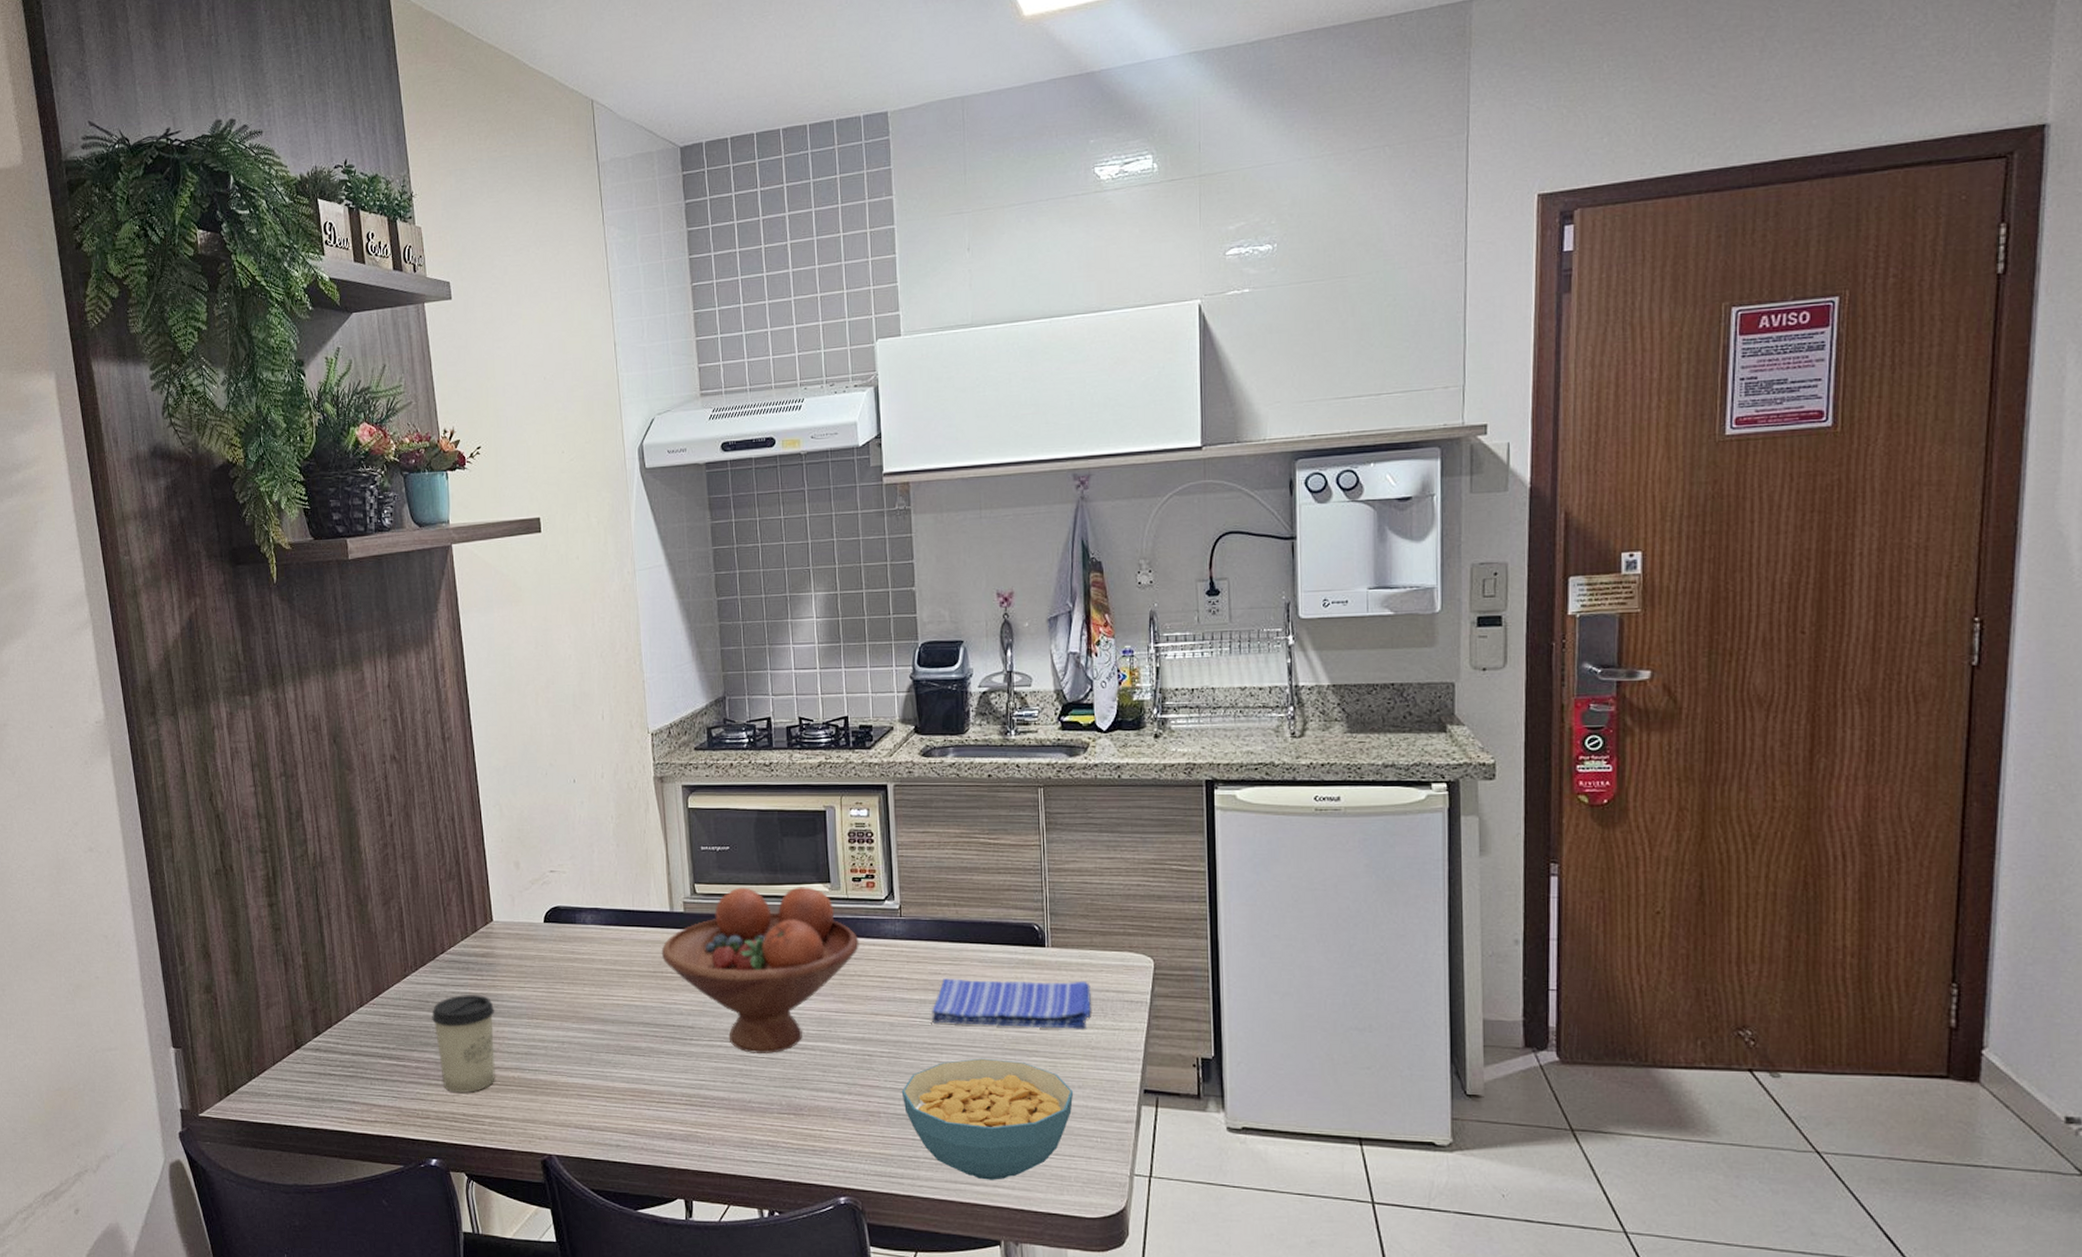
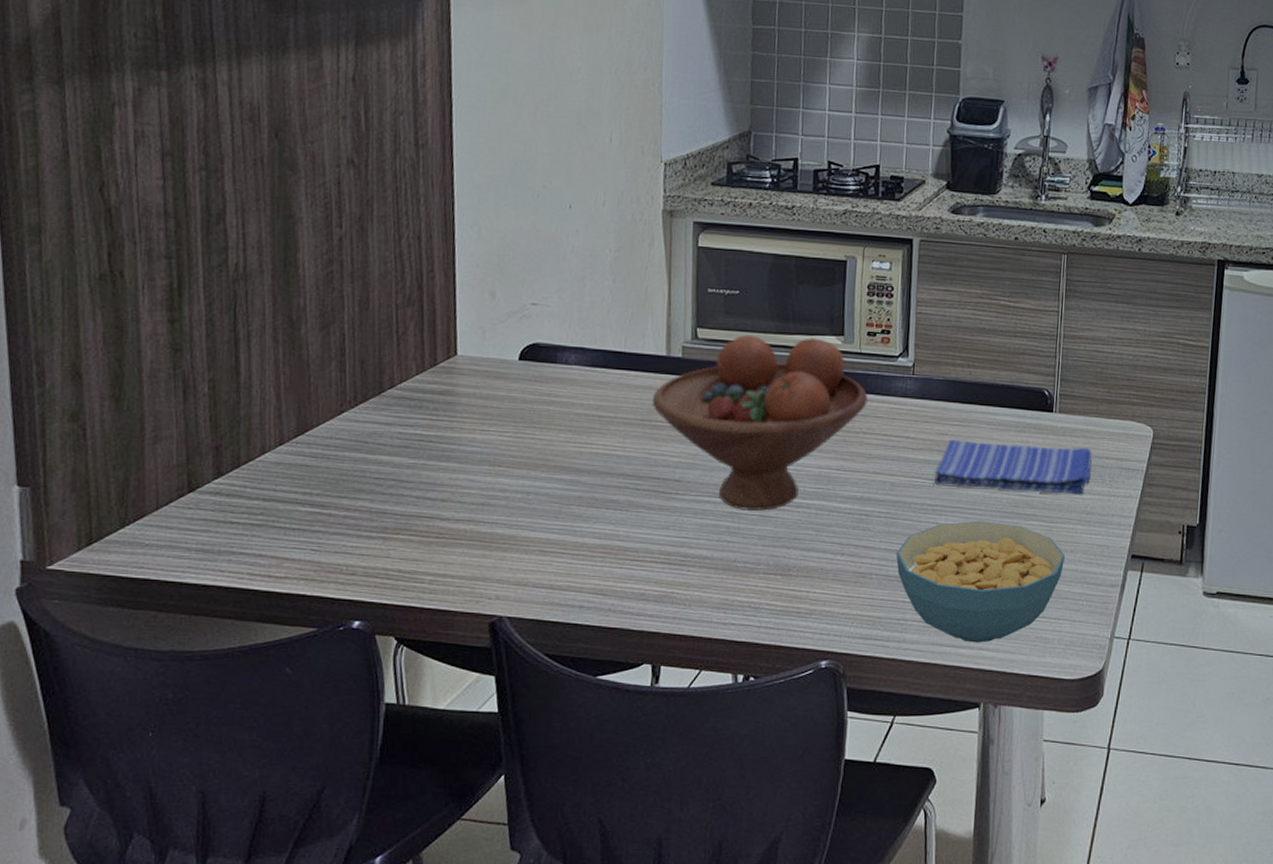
cup: present [432,995,495,1093] -> none [370,436,450,546]

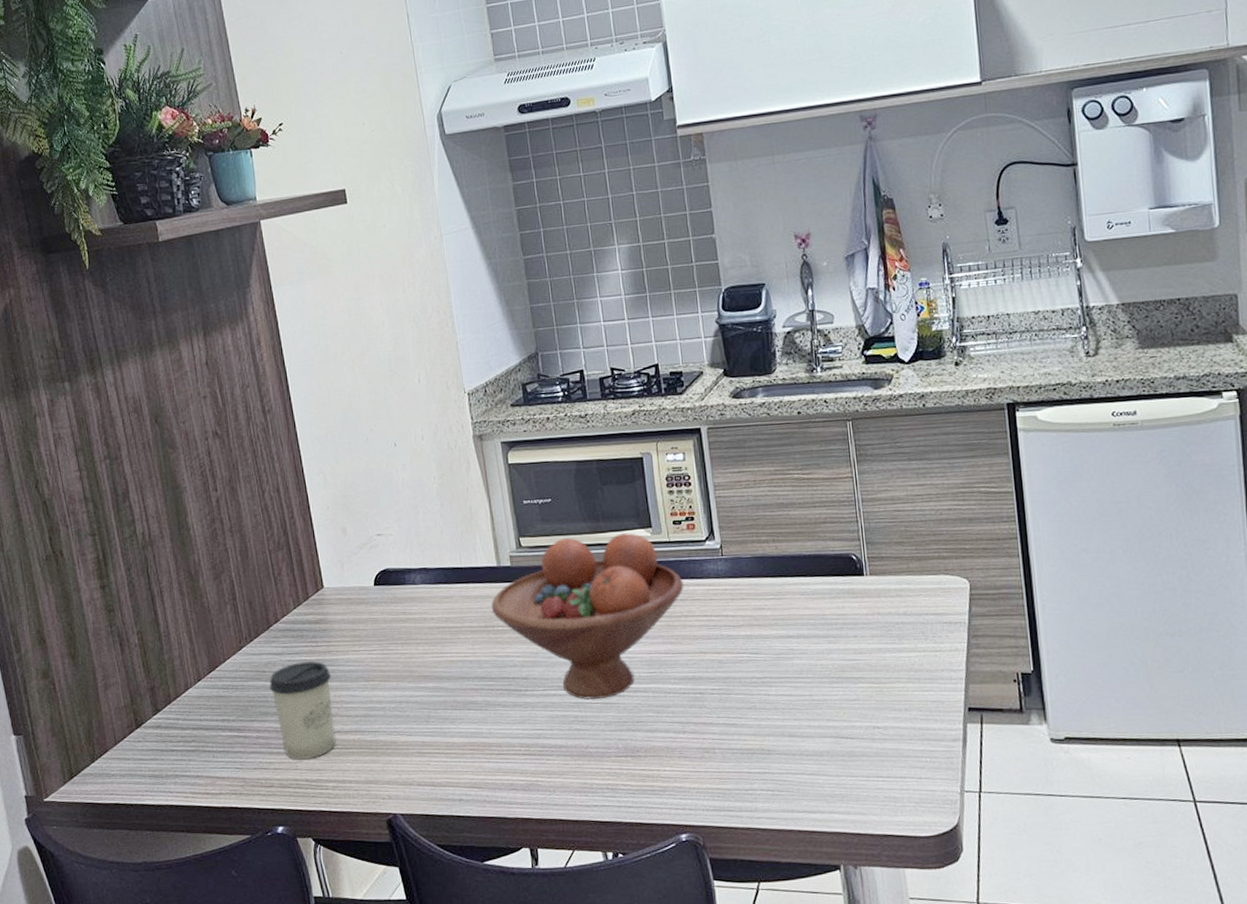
cup: none [370,436,450,546] -> present [269,661,336,759]
cereal bowl: present [895,520,1066,643] -> none [734,688,901,807]
dish towel: present [934,439,1092,495] -> none [758,606,912,658]

